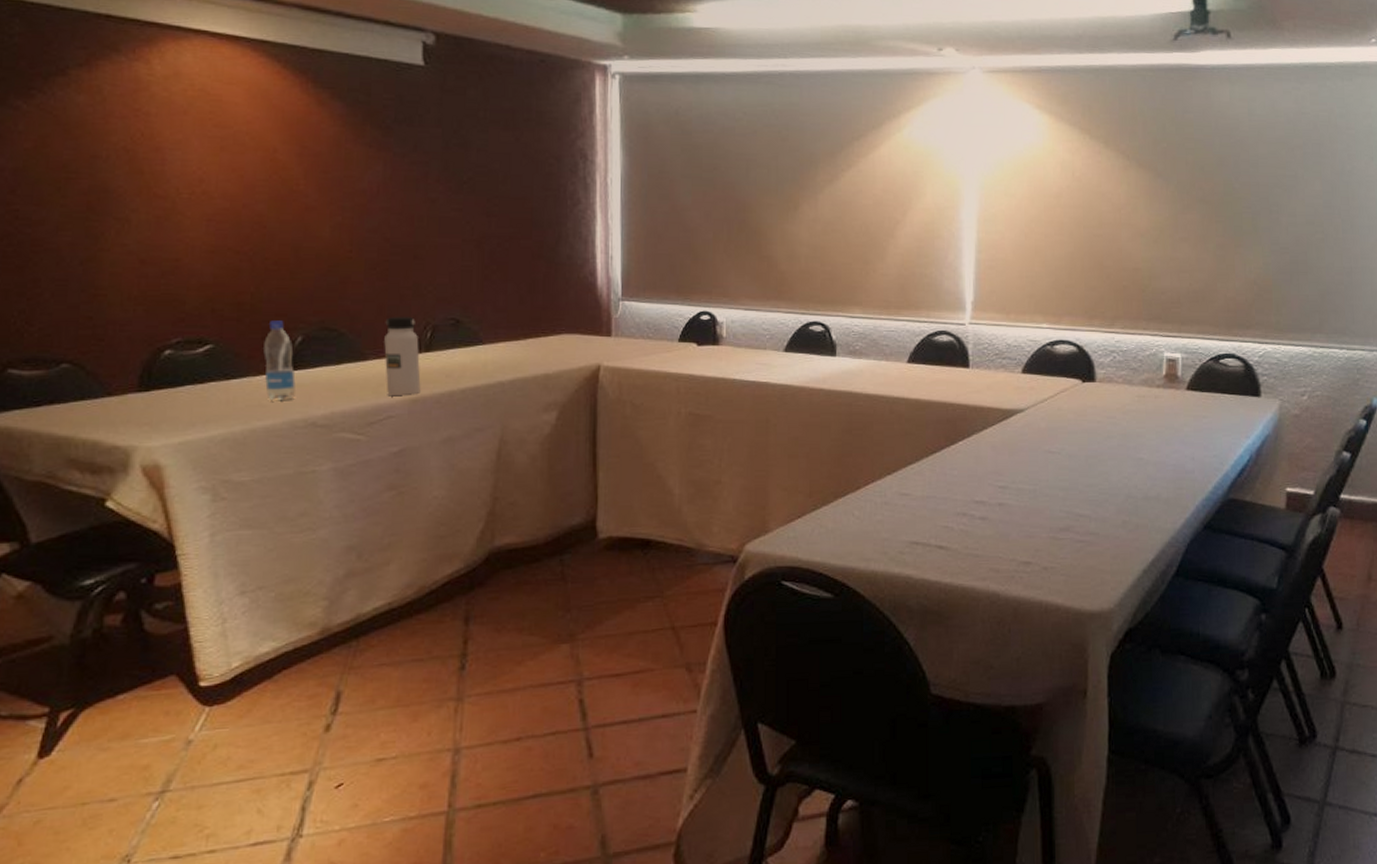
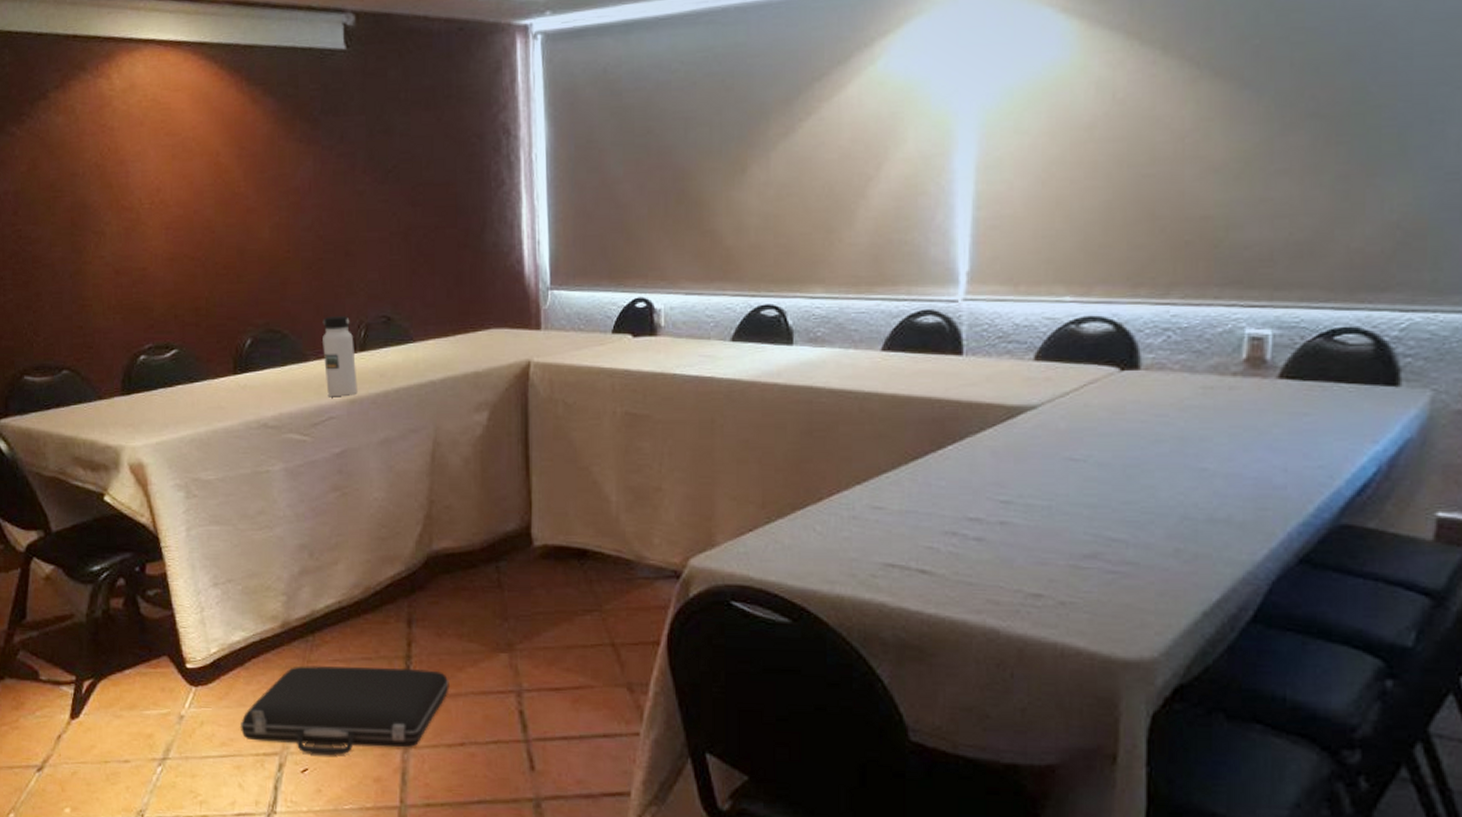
bottle: present [263,320,296,401] -> none [219,324,248,403]
briefcase: none [263,665,507,768] -> present [240,665,449,755]

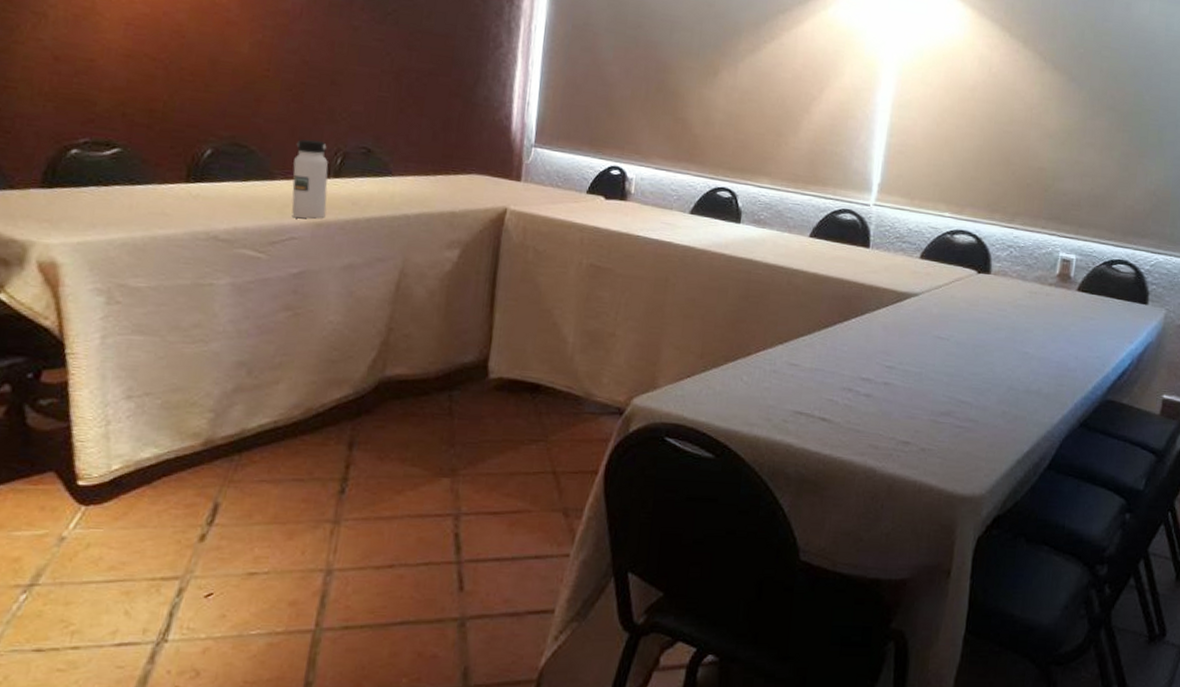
briefcase: present [240,665,449,755] -> none [136,485,386,579]

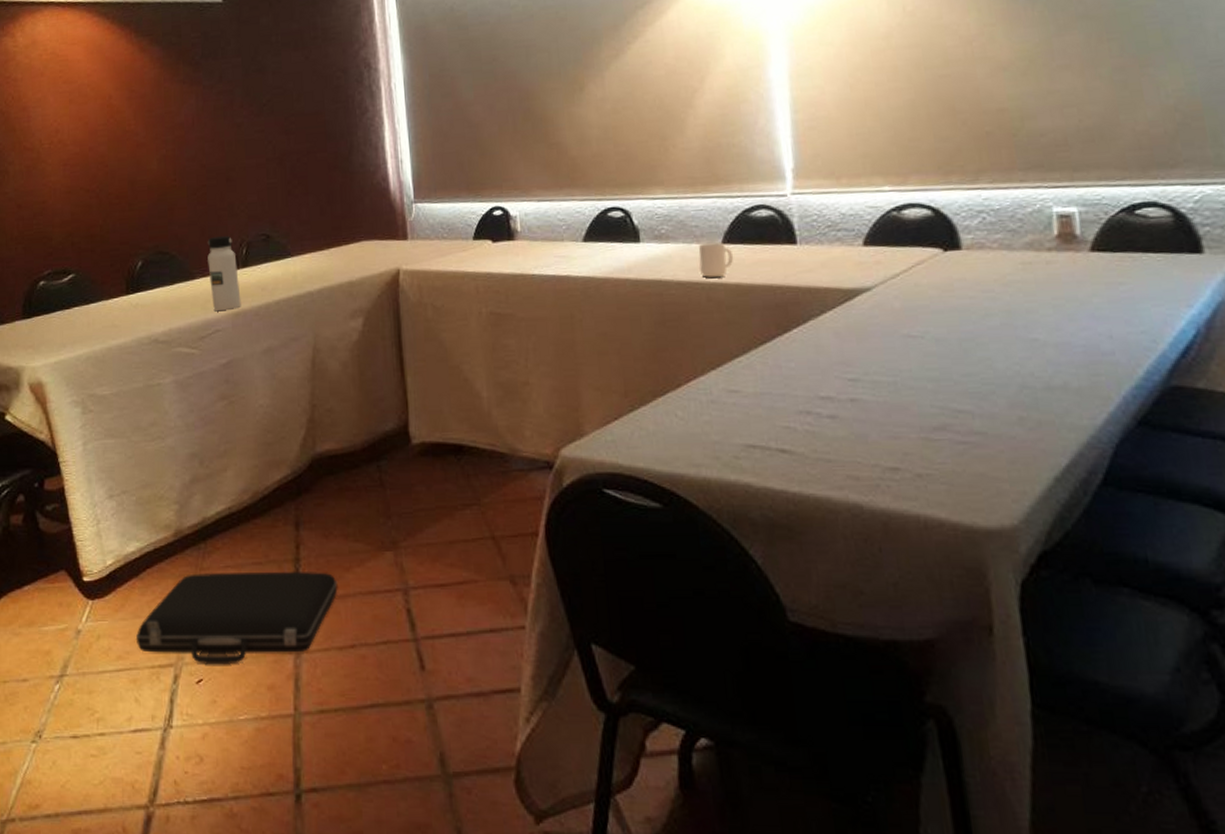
briefcase: none [136,485,386,579] -> present [135,570,338,665]
cup: none [786,234,817,265] -> present [698,243,734,277]

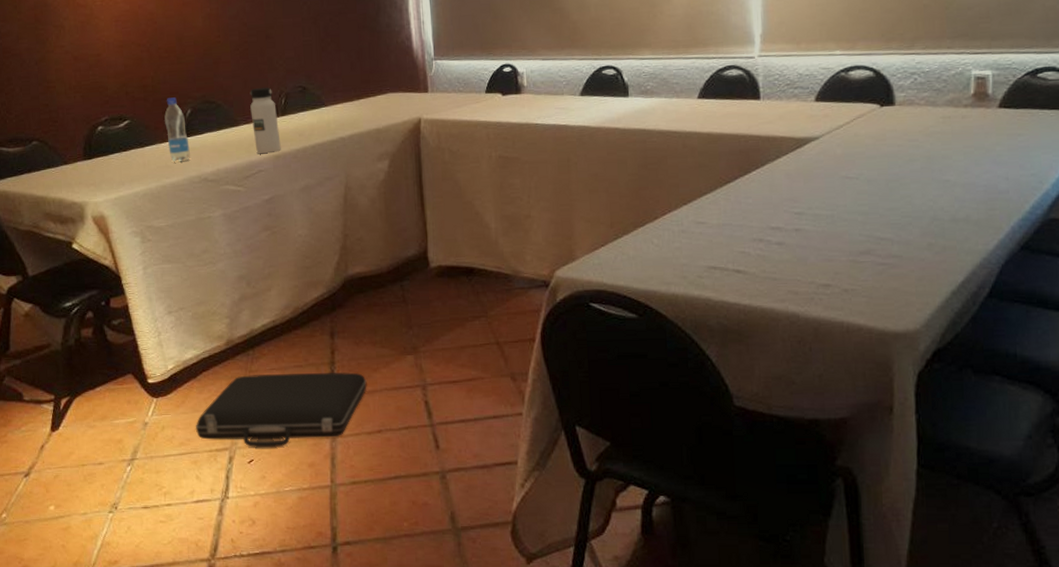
bottle: none [113,248,140,322] -> present [164,97,190,163]
cup: present [698,243,734,277] -> none [678,98,707,127]

